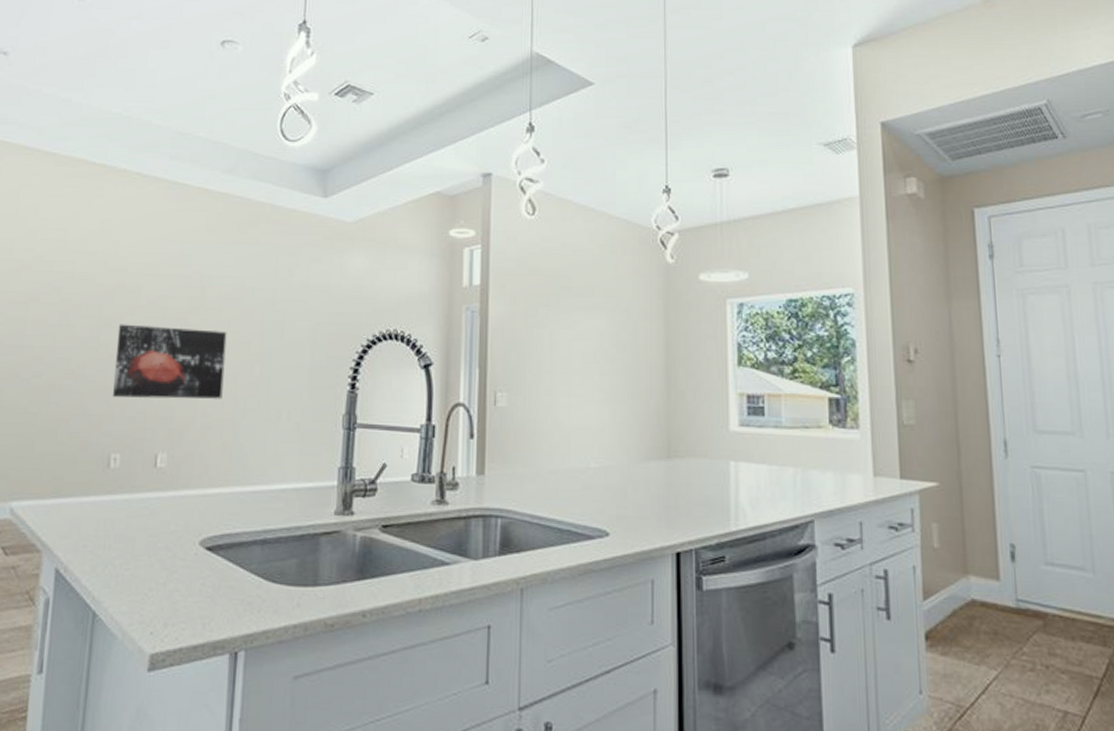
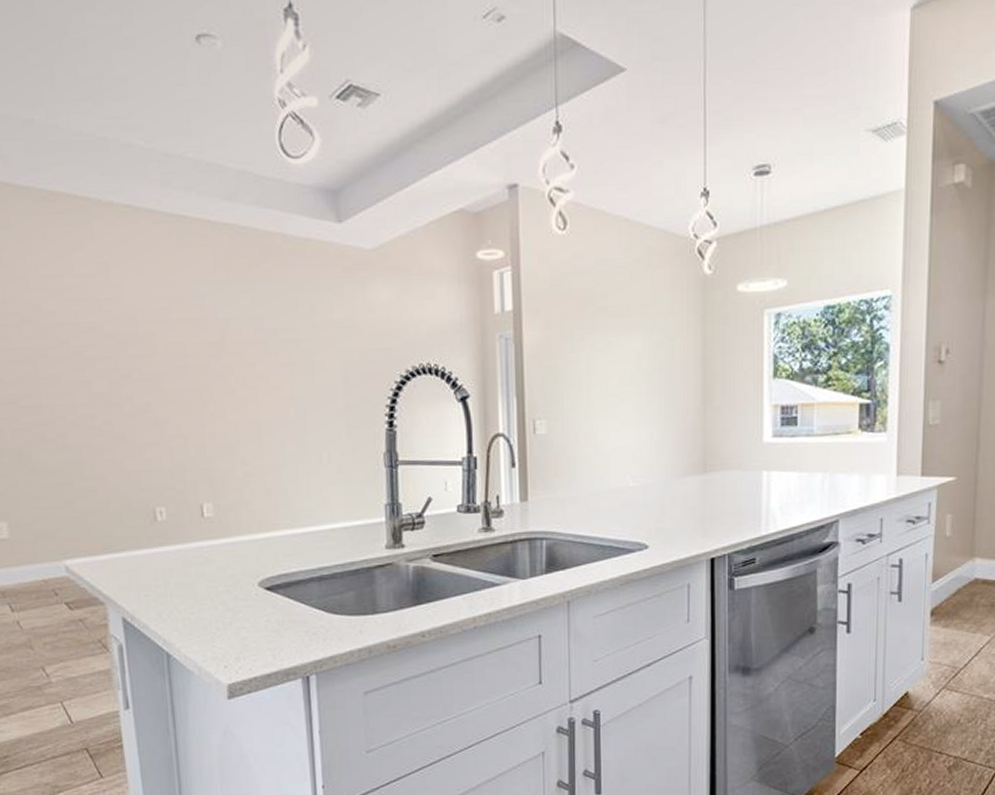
wall art: present [113,324,227,399] -> none [138,375,259,451]

